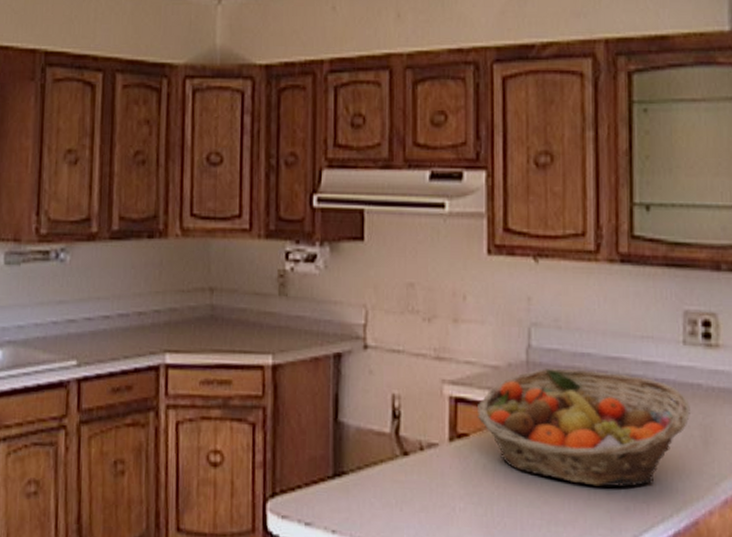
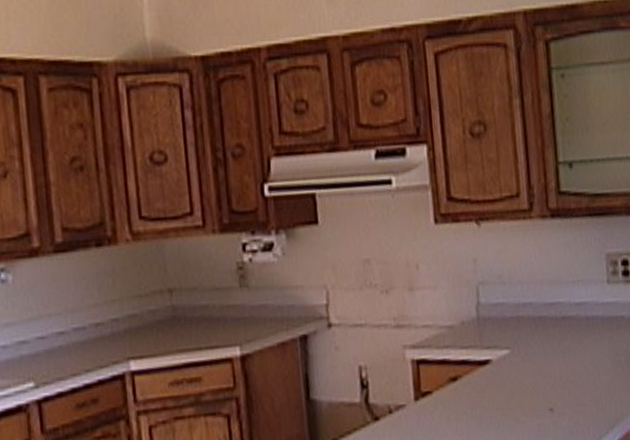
fruit basket: present [478,368,690,487] -> none [437,316,617,420]

